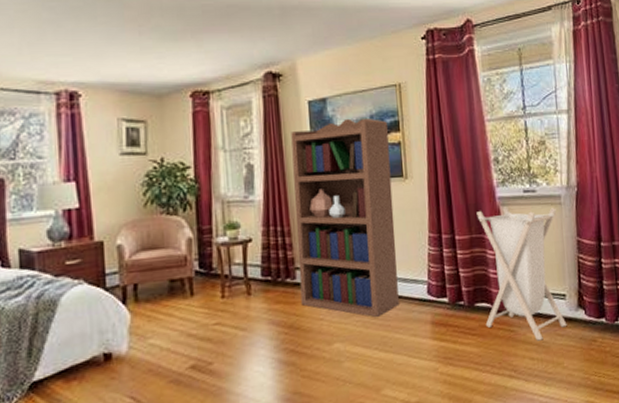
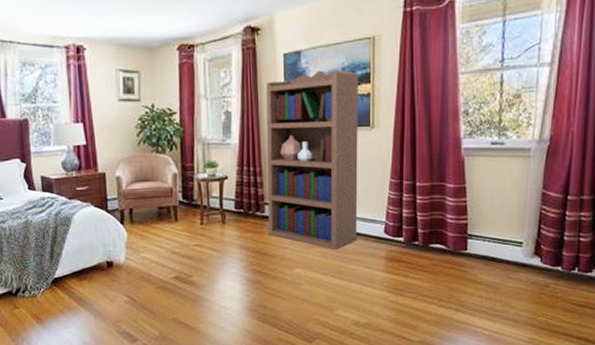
laundry hamper: present [476,206,567,341] -> none [437,157,524,282]

